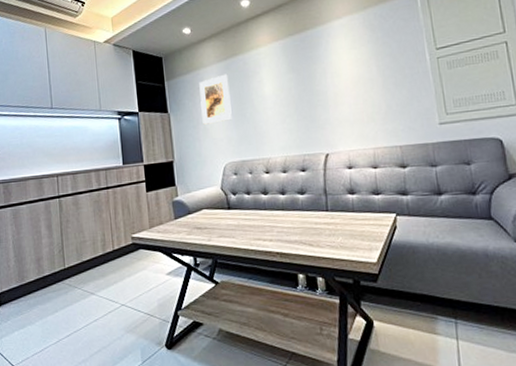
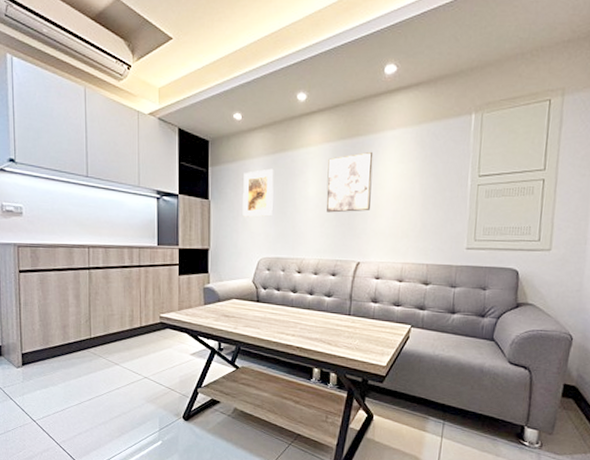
wall art: none [280,42,330,108] -> present [326,151,374,213]

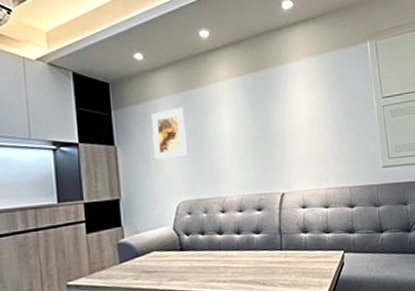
wall art: present [326,151,374,213] -> none [239,82,287,146]

